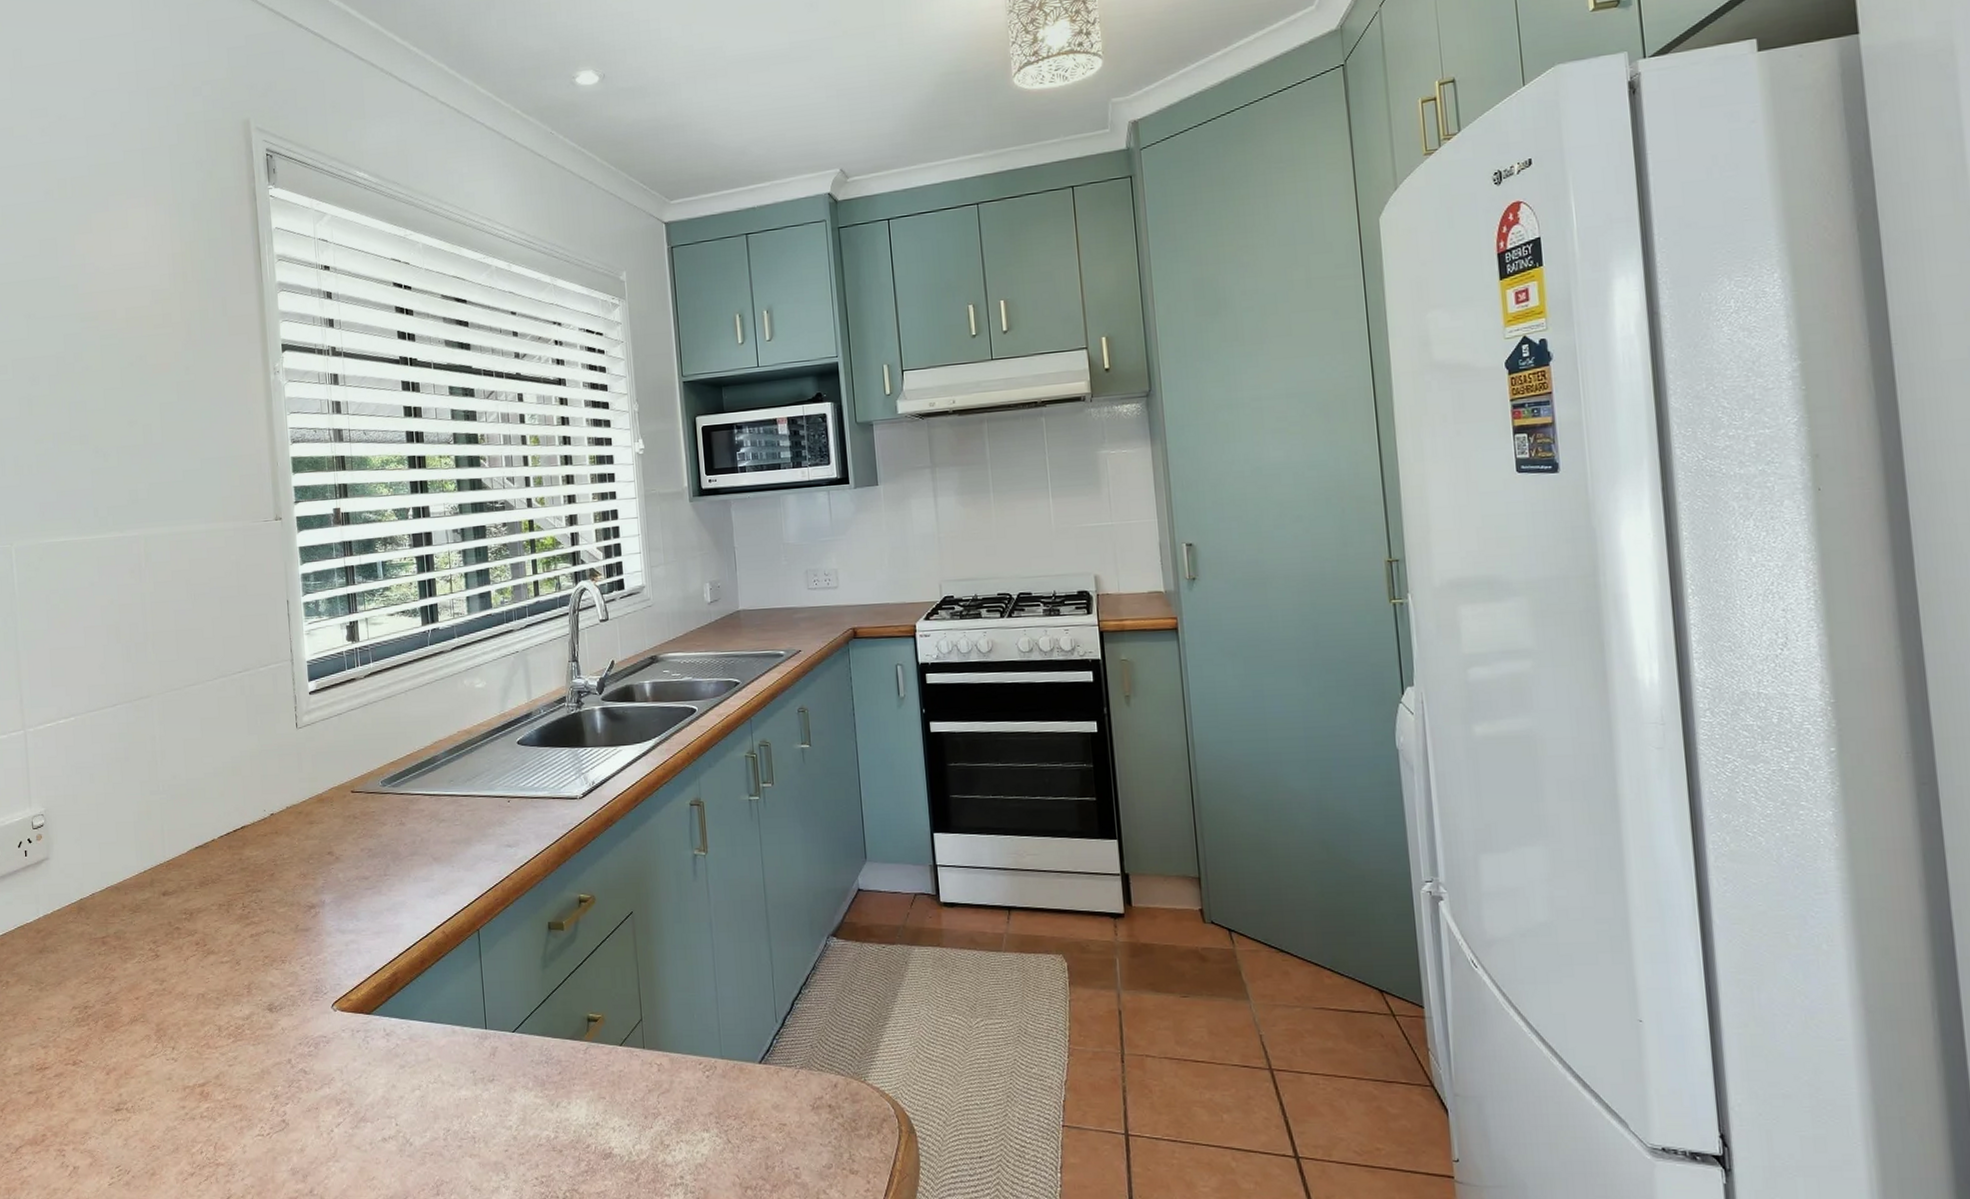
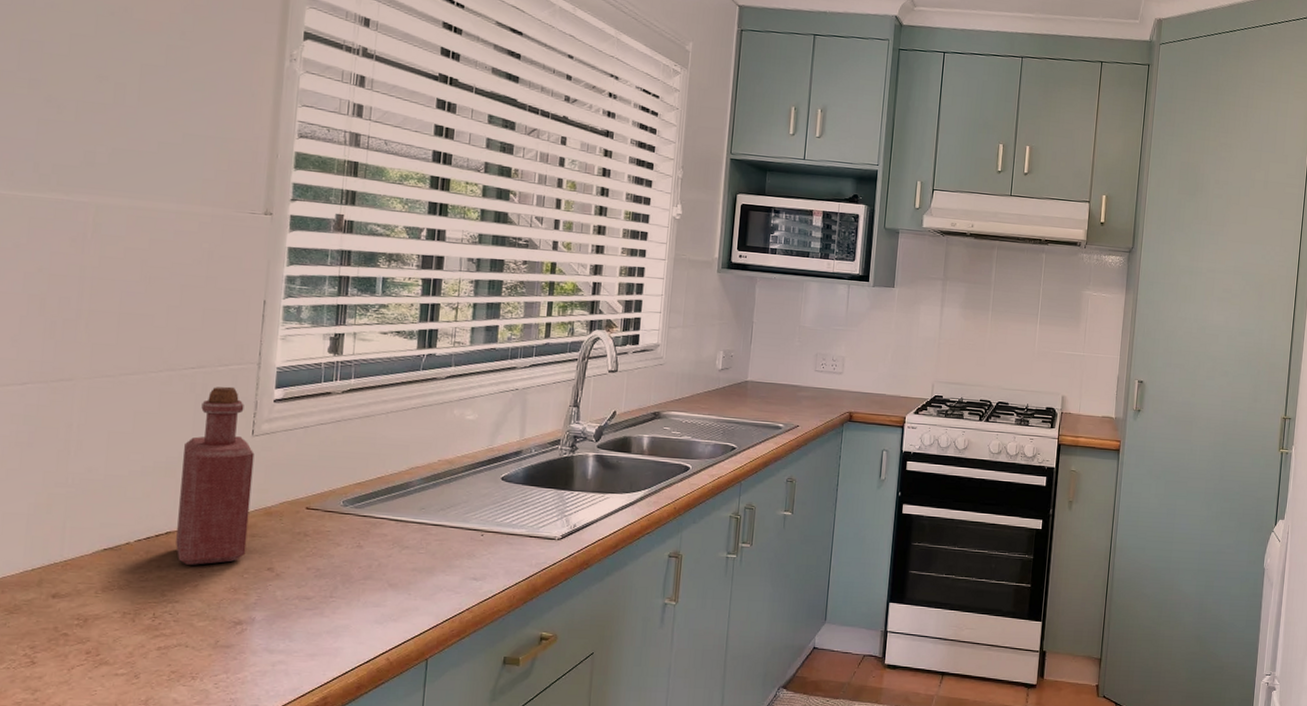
bottle: none [244,685,308,856] -> present [176,386,255,565]

